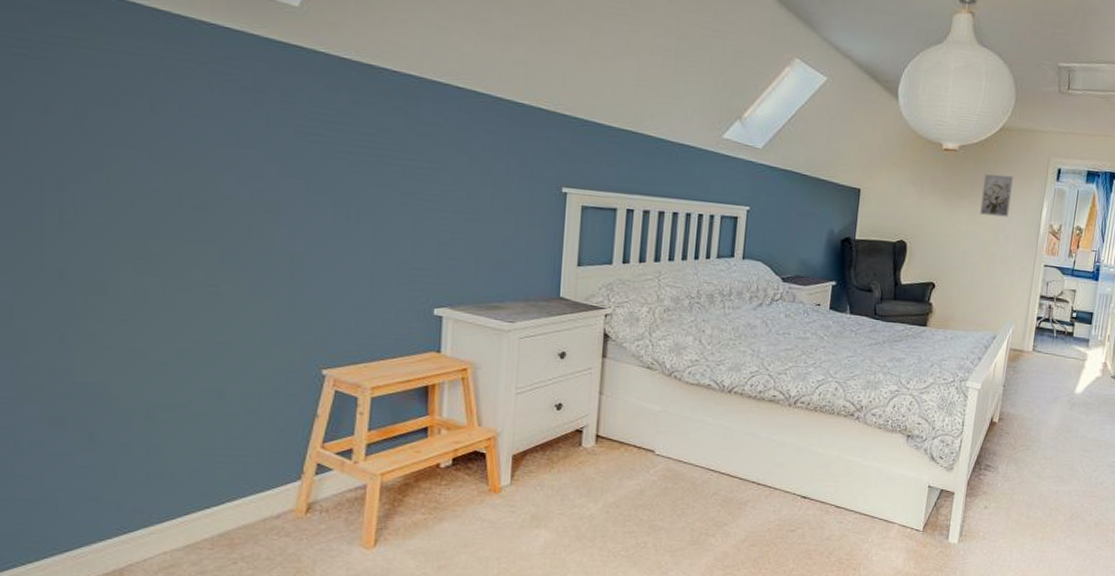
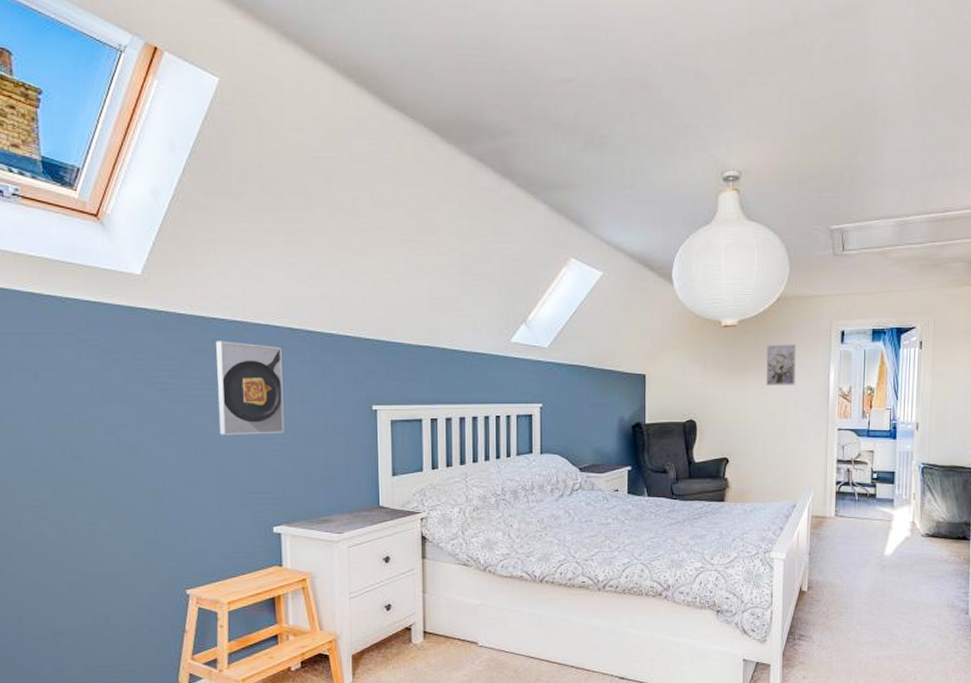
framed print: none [379,94,462,207] -> present [215,341,285,435]

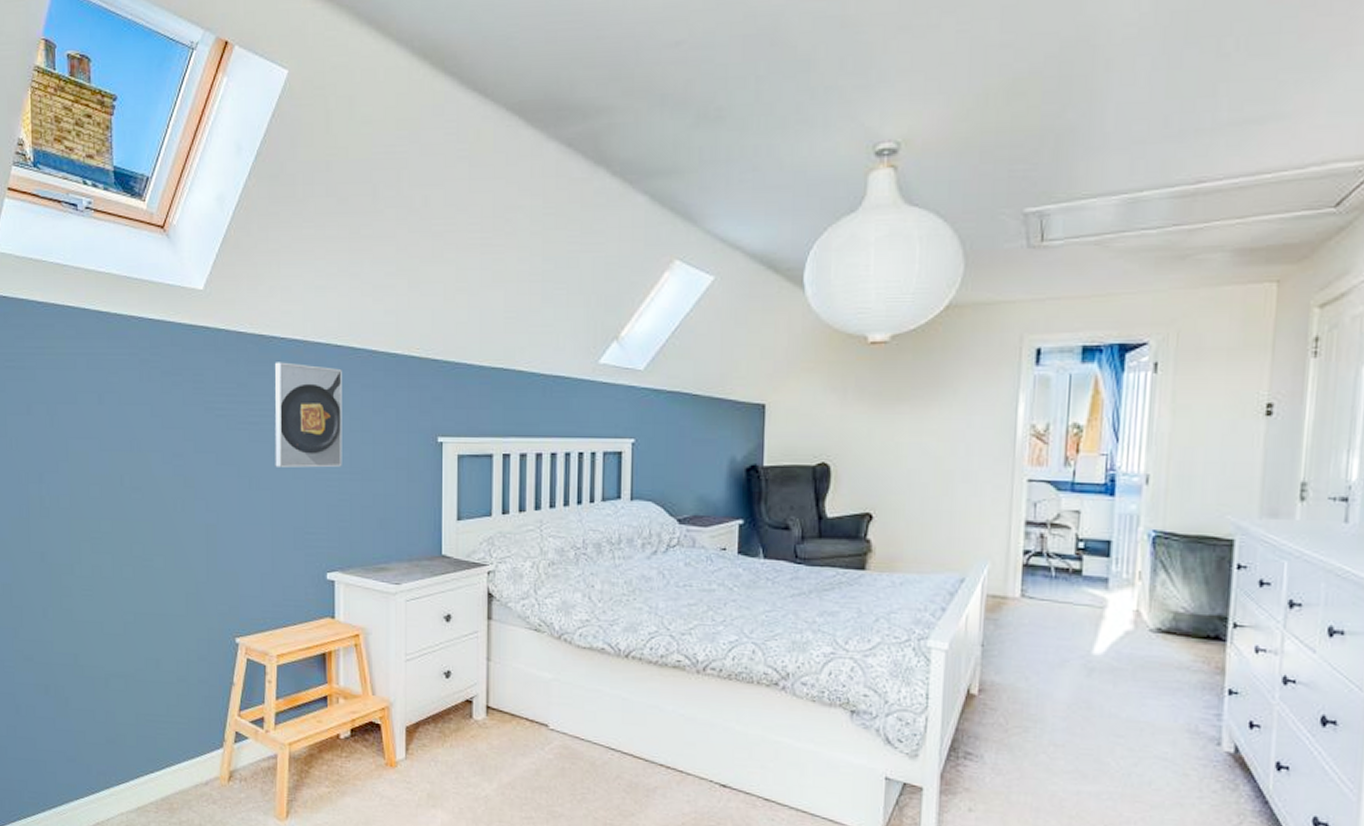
wall art: present [766,344,796,385] -> none [927,366,971,421]

